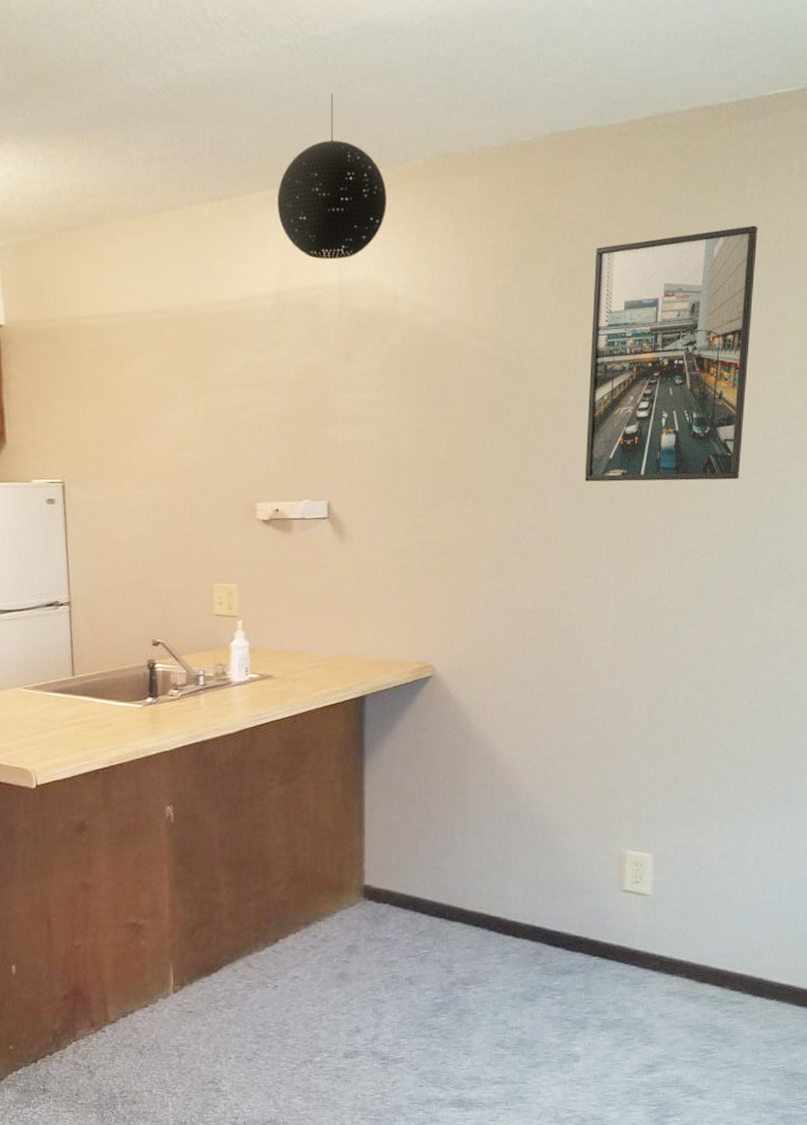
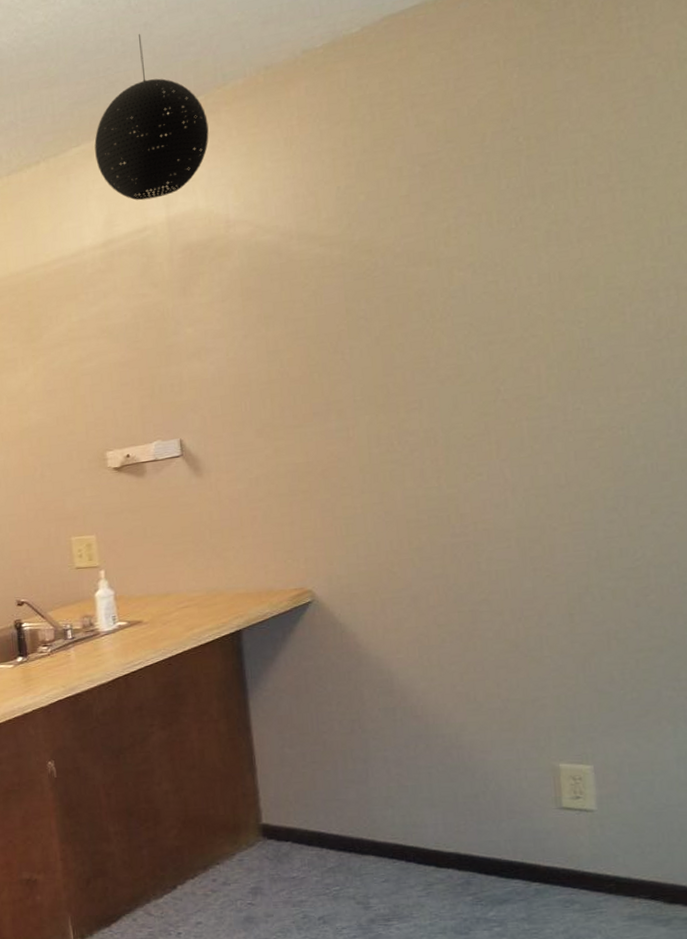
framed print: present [584,225,758,482] -> none [447,61,651,374]

